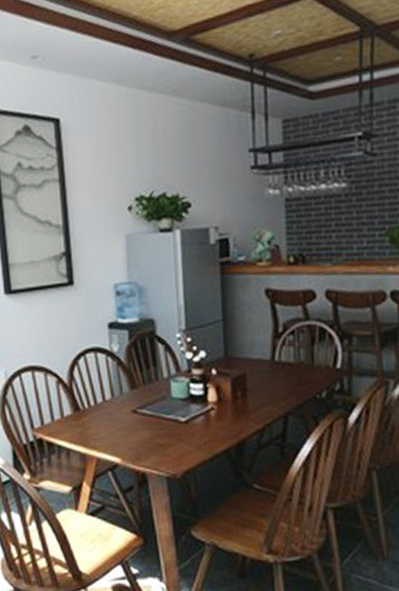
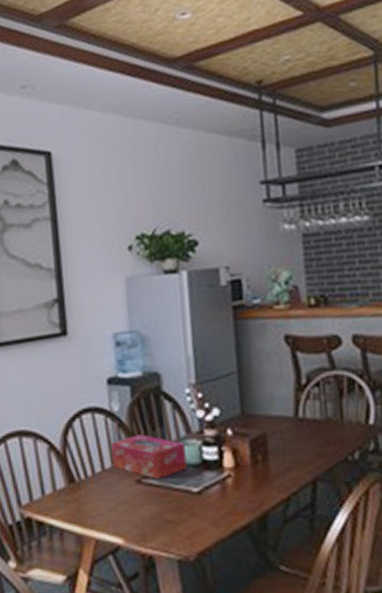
tissue box: none [111,372,176,410] -> present [111,434,187,480]

